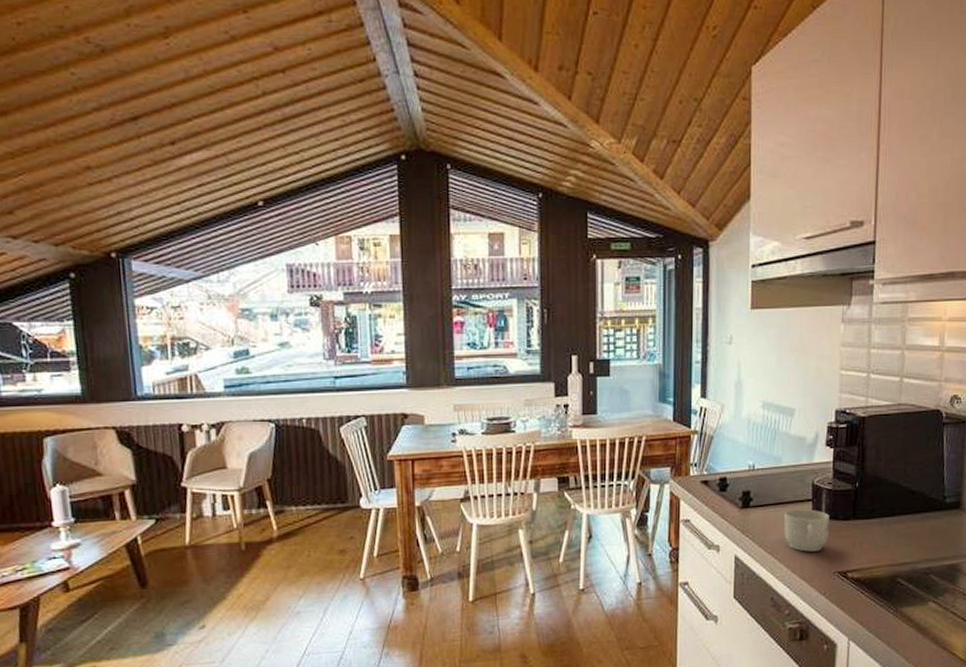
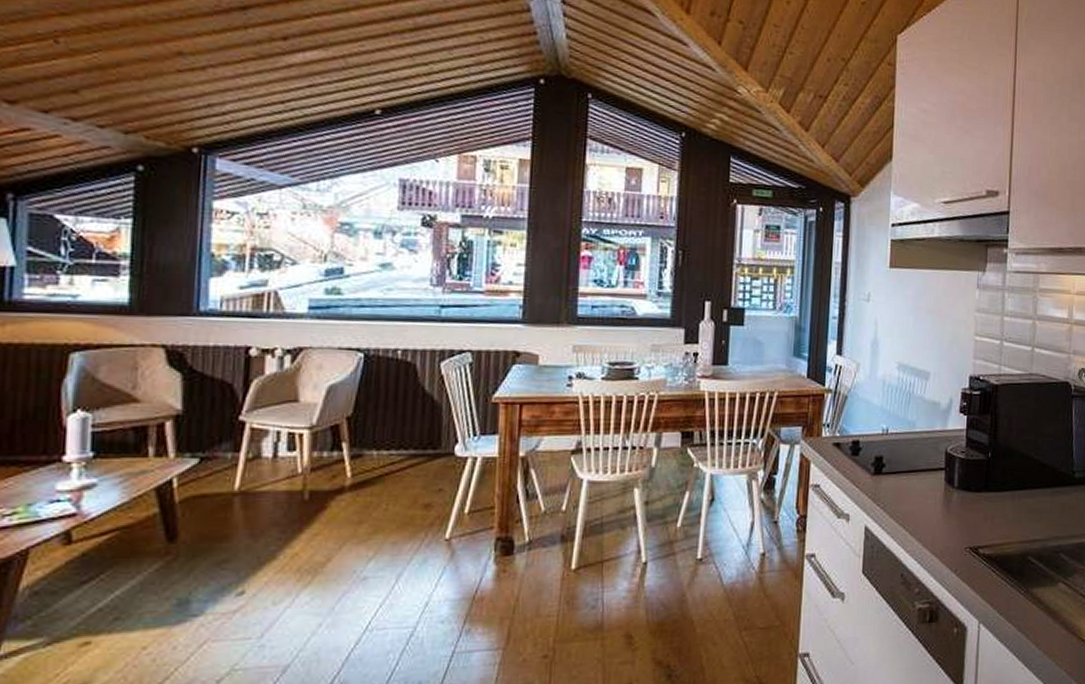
mug: present [784,509,829,552] -> none [916,478,962,525]

